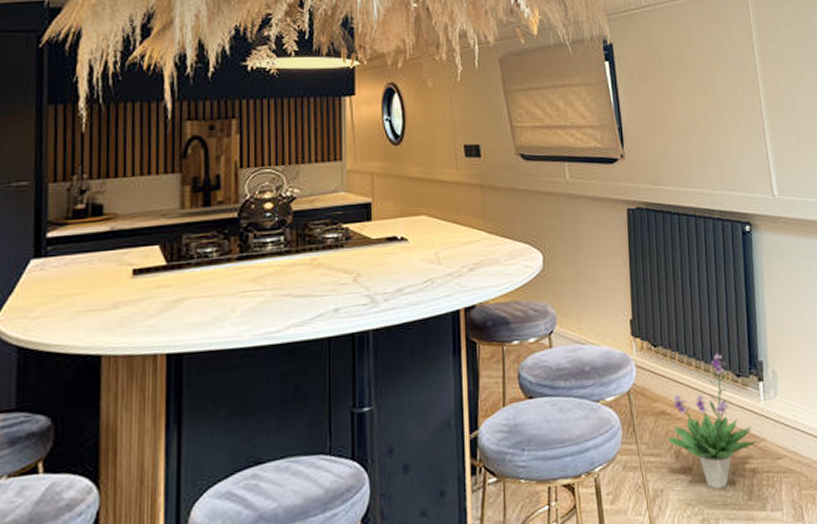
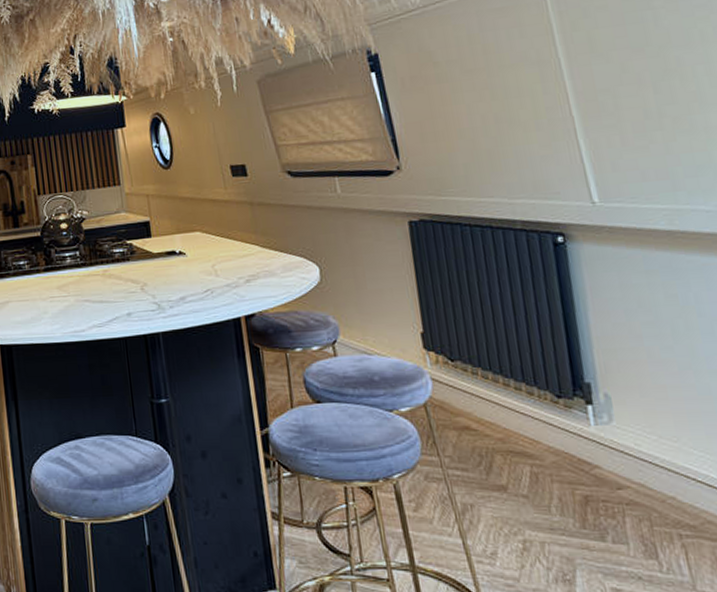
potted plant: present [667,353,758,490] -> none [474,371,591,512]

